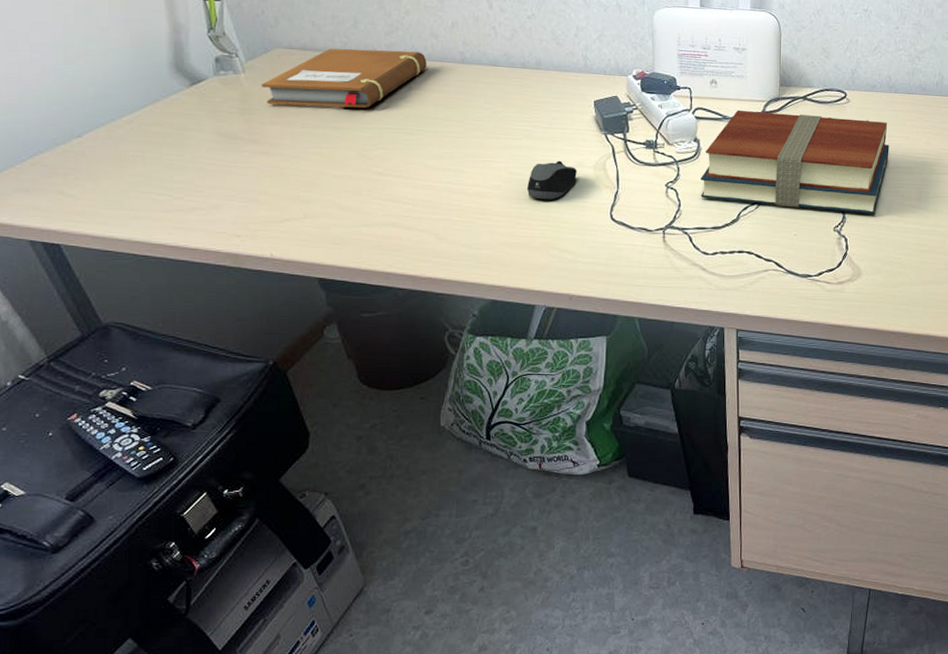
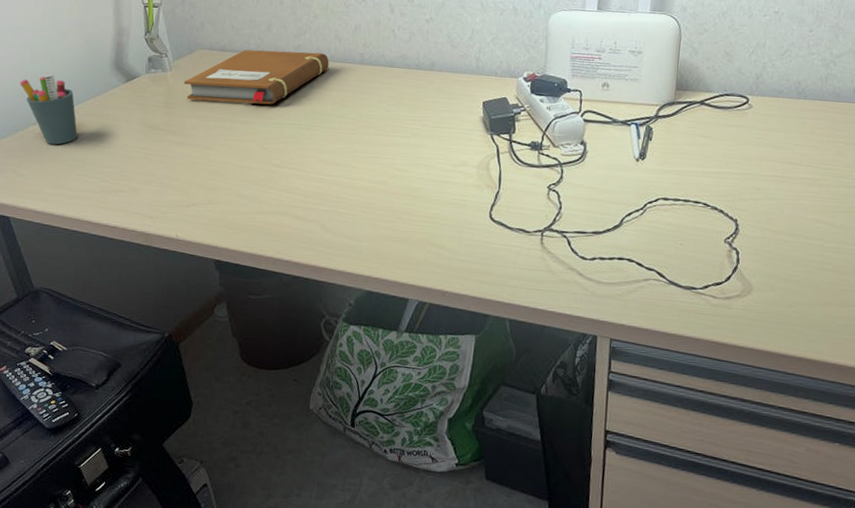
pen holder: none [54,78,137,160] -> present [19,74,78,145]
computer mouse: present [526,160,577,200] -> none [410,159,461,197]
books: present [700,109,889,214] -> none [583,113,794,227]

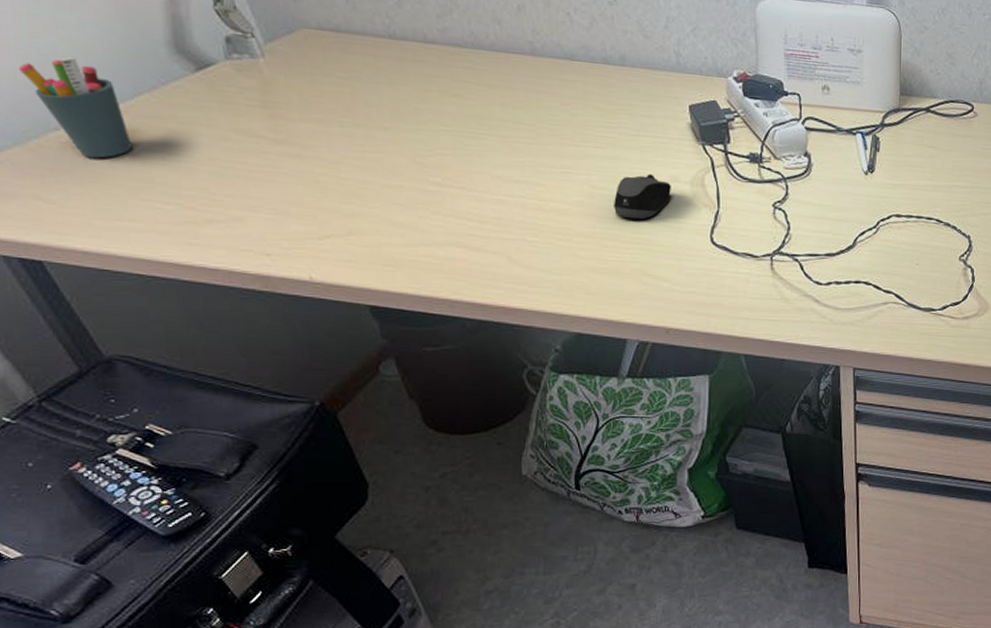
notebook: present [184,49,329,105] -> none [287,31,490,106]
computer mouse: none [410,159,461,197] -> present [613,173,671,220]

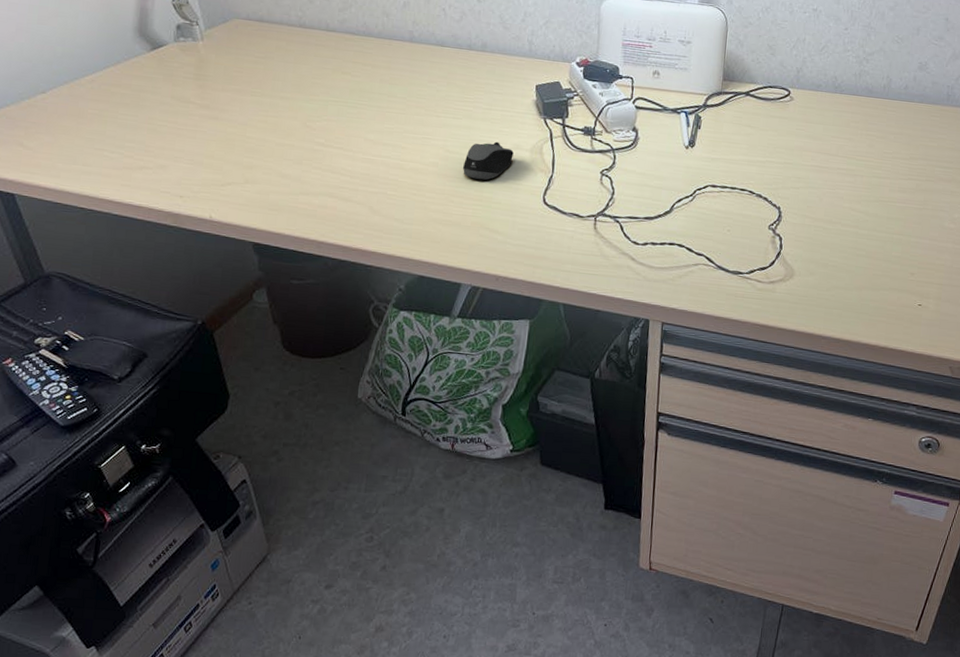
pen holder: present [18,57,133,159] -> none [25,38,95,116]

